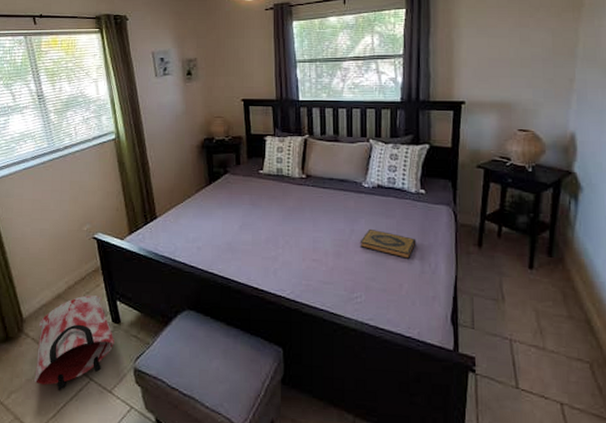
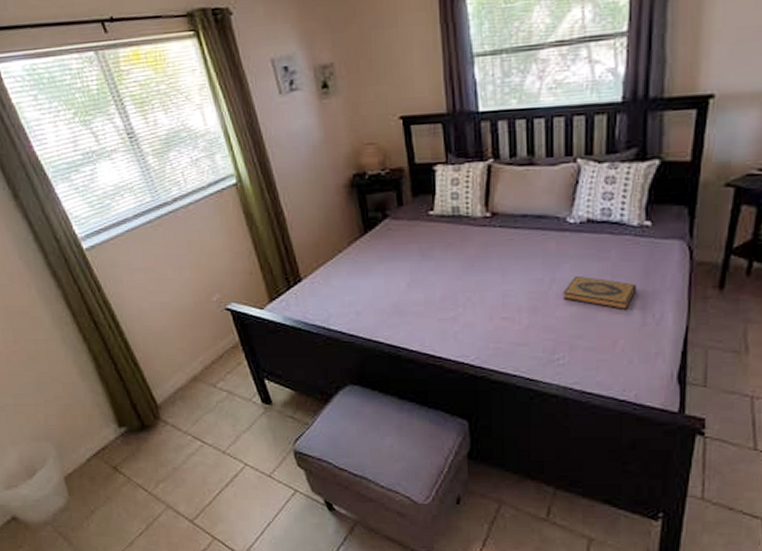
bag: present [34,295,114,390] -> none [176,375,268,477]

